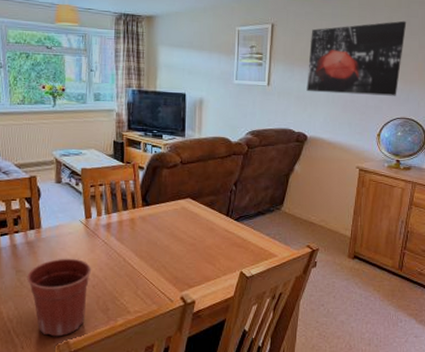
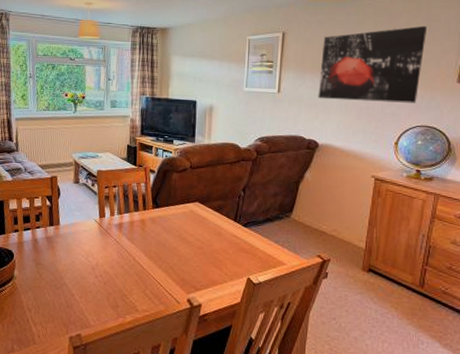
flower pot: present [27,258,91,337] -> none [45,254,103,329]

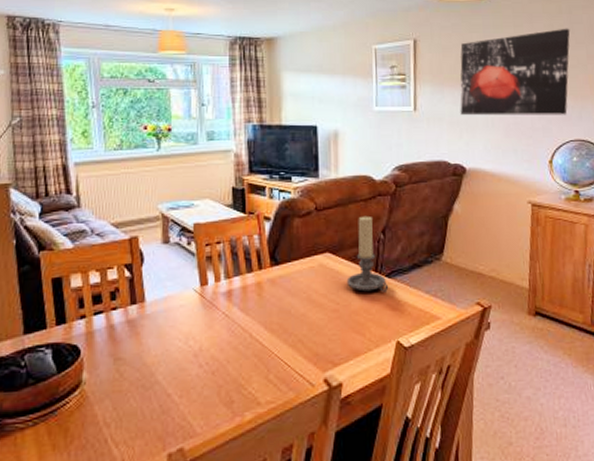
candle holder: none [210,175,244,238] -> present [346,215,388,292]

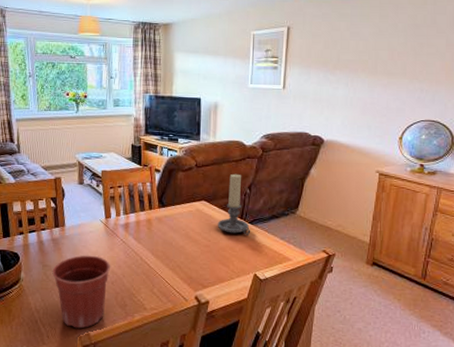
flower pot: none [128,337,209,444] -> present [52,255,110,329]
wall art: present [460,28,570,116] -> none [323,18,433,98]

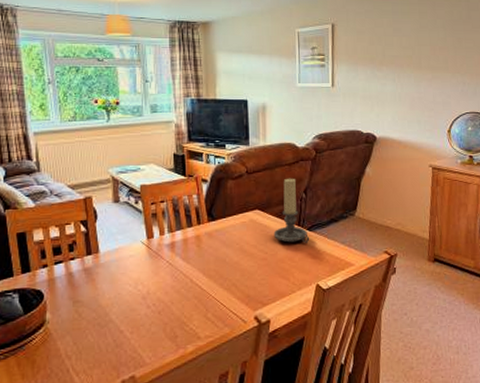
flower pot: present [52,255,110,329] -> none [85,283,155,372]

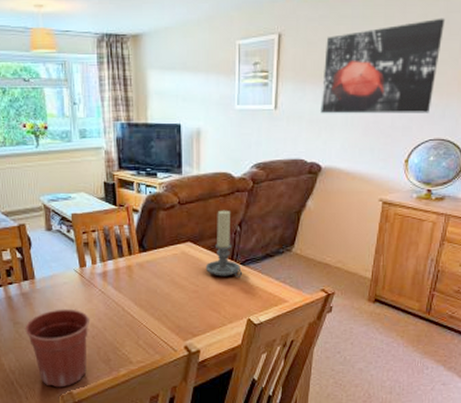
flower pot: none [85,283,155,372] -> present [25,309,89,388]
wall art: none [371,14,468,91] -> present [320,18,446,114]

